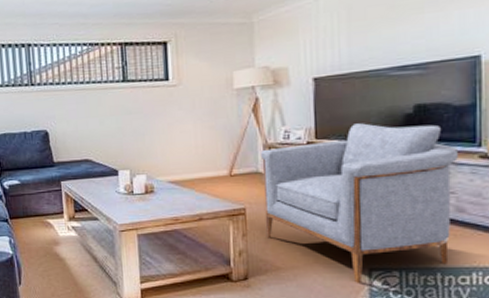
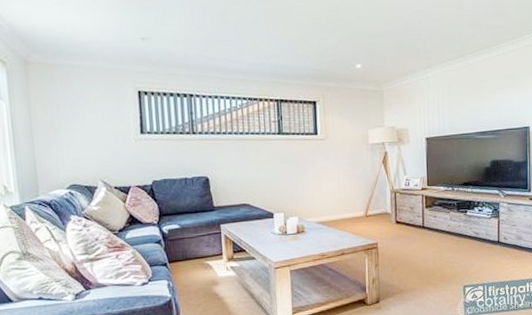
armchair: present [260,123,458,284] -> none [388,174,517,299]

